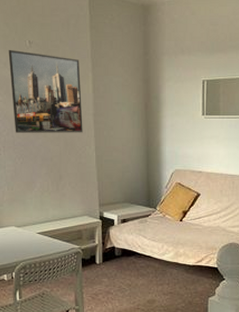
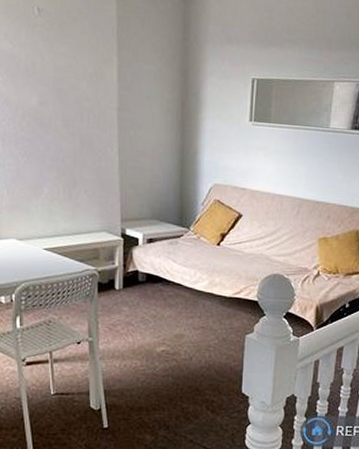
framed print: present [8,49,83,133] -> none [10,16,104,131]

